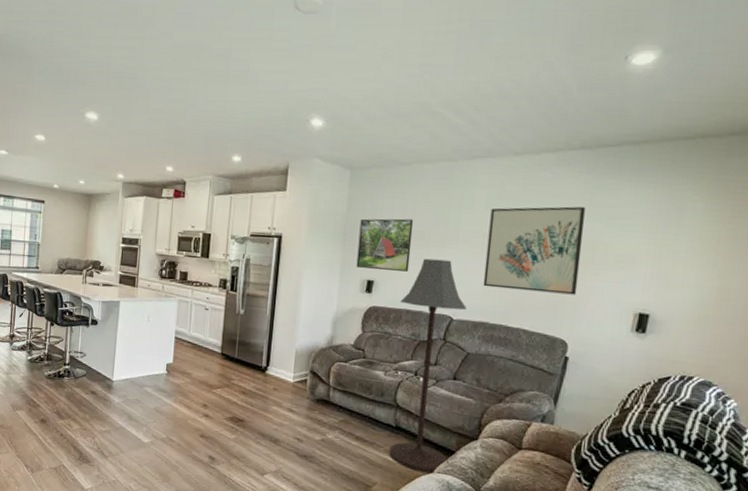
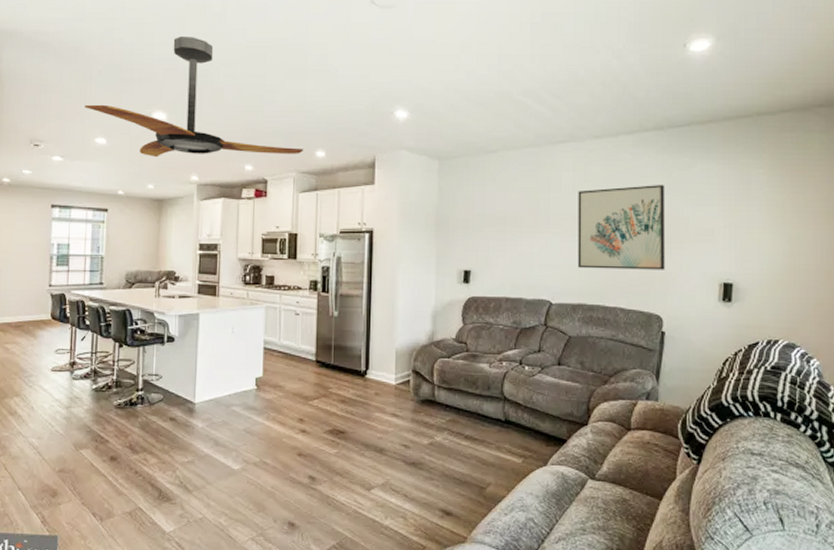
ceiling fan: none [27,39,221,158] -> present [85,35,303,158]
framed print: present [356,218,414,272] -> none [451,206,505,259]
floor lamp: present [389,258,466,473] -> none [499,244,563,466]

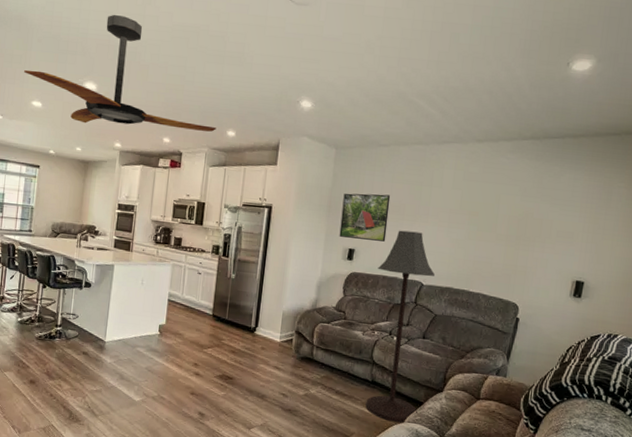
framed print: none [451,206,505,259] -> present [339,193,391,242]
floor lamp: none [499,244,563,466] -> present [365,230,435,423]
wall art: present [577,185,665,270] -> none [449,187,534,265]

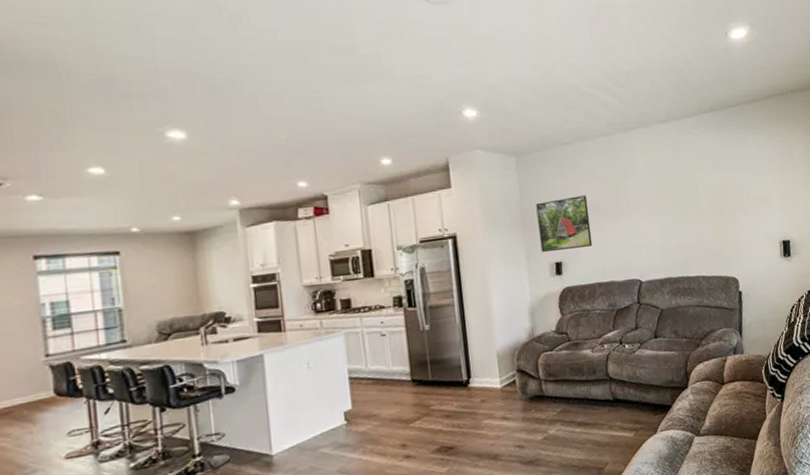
ceiling fan: present [24,14,216,132] -> none [66,40,366,184]
floor lamp: present [365,230,435,423] -> none [591,227,668,437]

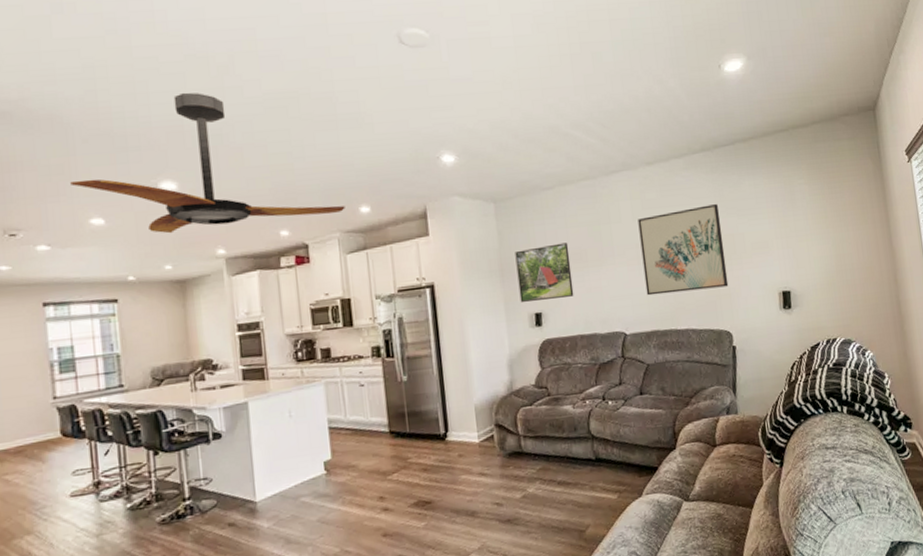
ceiling fan: none [66,40,366,184] -> present [70,92,345,234]
wall art: none [652,160,735,245] -> present [638,204,729,296]

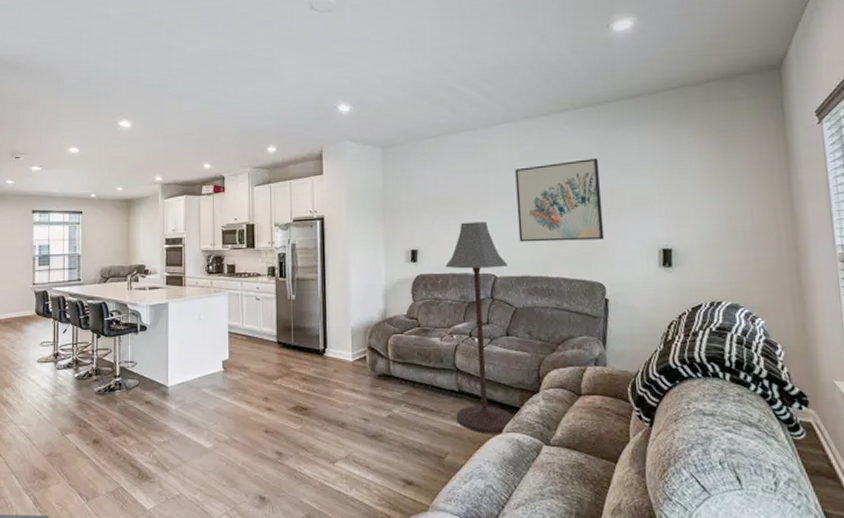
ceiling fan: present [70,92,345,234] -> none [58,50,256,162]
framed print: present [515,242,574,302] -> none [397,187,449,239]
floor lamp: none [572,276,654,500] -> present [445,221,515,434]

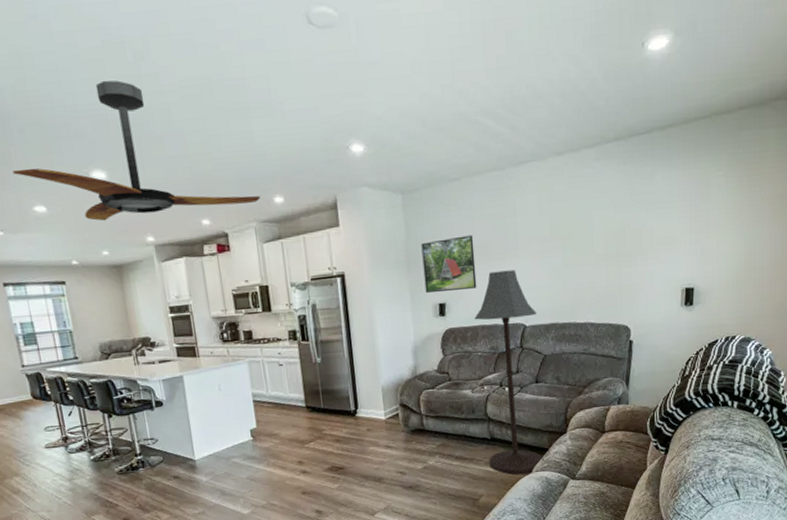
ceiling fan: none [58,50,256,162] -> present [13,80,260,221]
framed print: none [397,187,449,239] -> present [421,235,477,293]
wall art: present [515,159,605,242] -> none [544,197,631,289]

